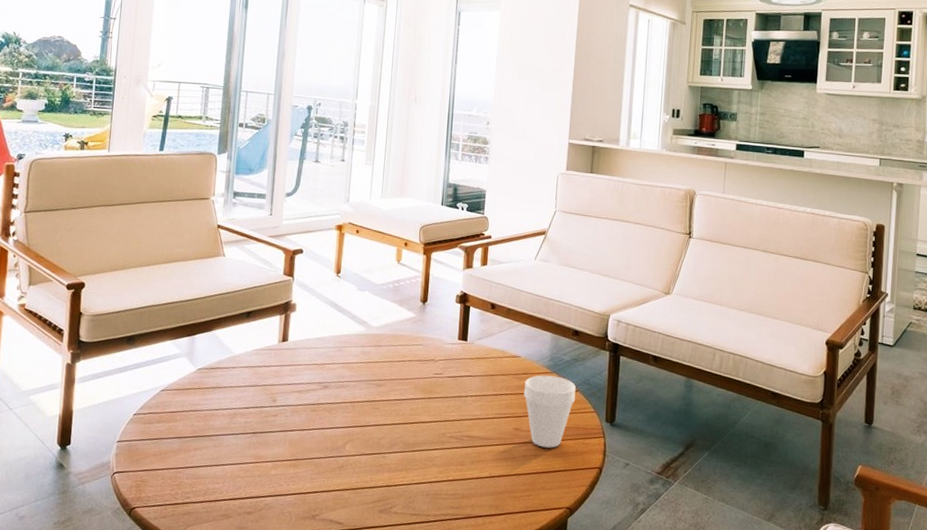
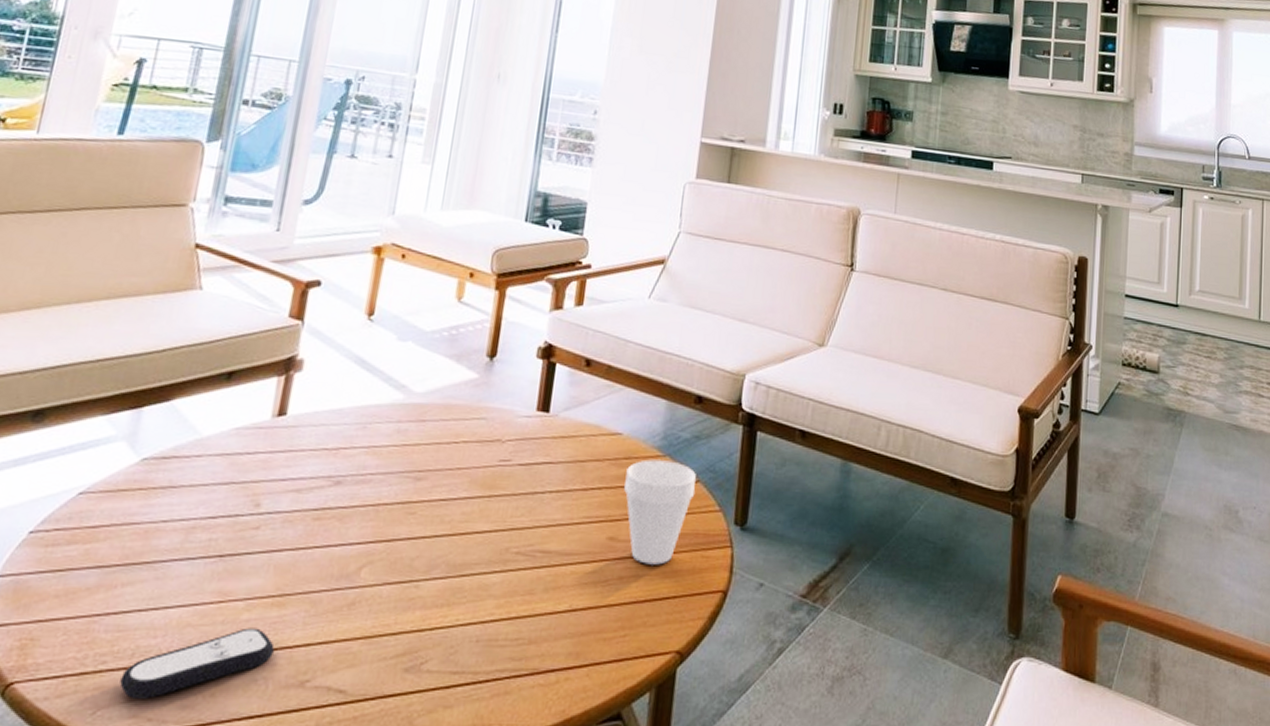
remote control: none [199,479,294,521] -> present [120,627,274,699]

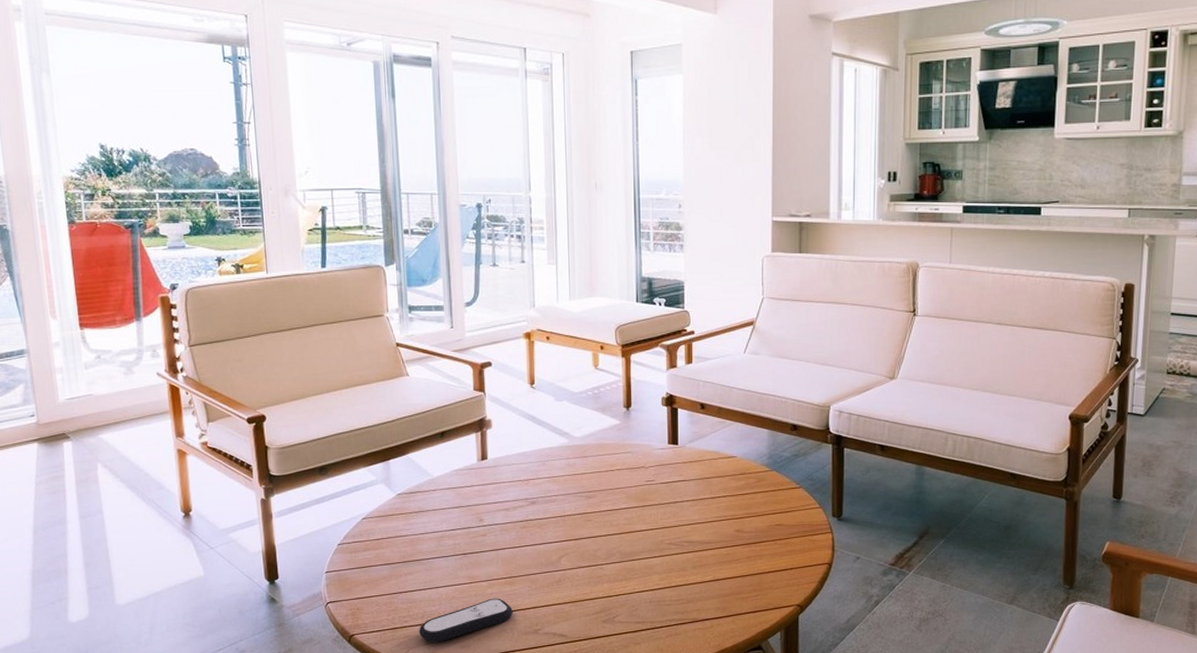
cup: present [624,459,696,565] -> none [743,474,799,547]

